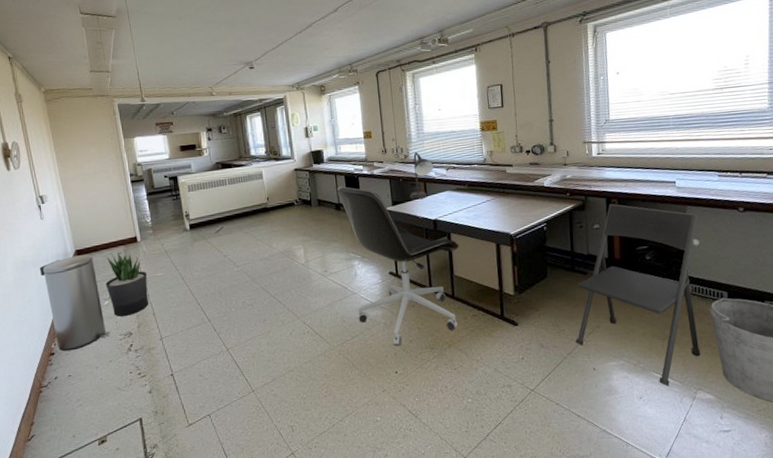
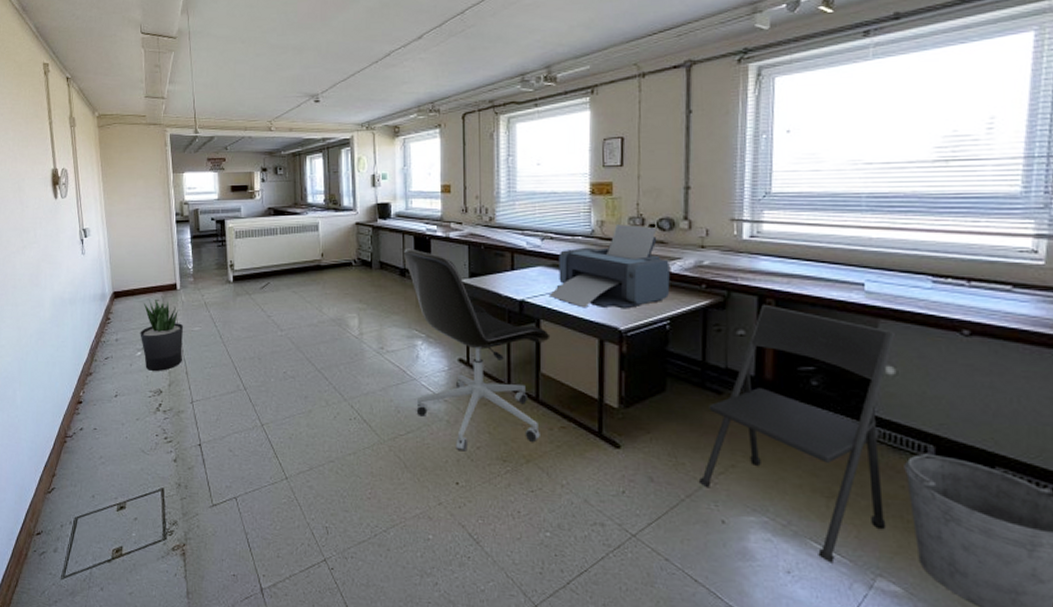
pedal bin: present [39,254,110,352] -> none [75,298,140,402]
desk lamp: present [410,152,434,200] -> none [492,215,526,273]
printer: none [455,152,545,221] -> present [548,224,670,309]

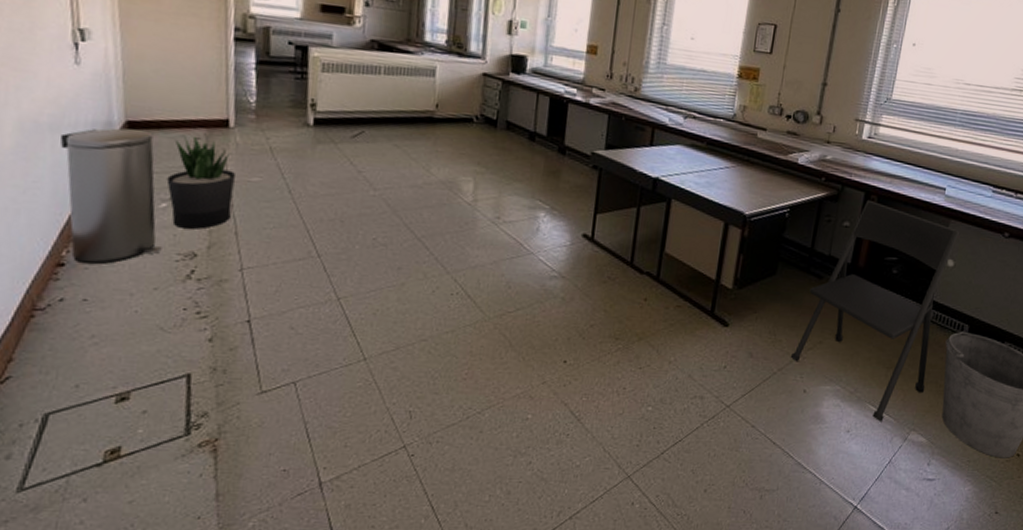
pedal bin: none [75,298,140,402] -> present [59,128,162,265]
office chair: present [403,248,551,452] -> none [529,110,680,330]
printer: present [548,224,670,309] -> none [683,111,798,195]

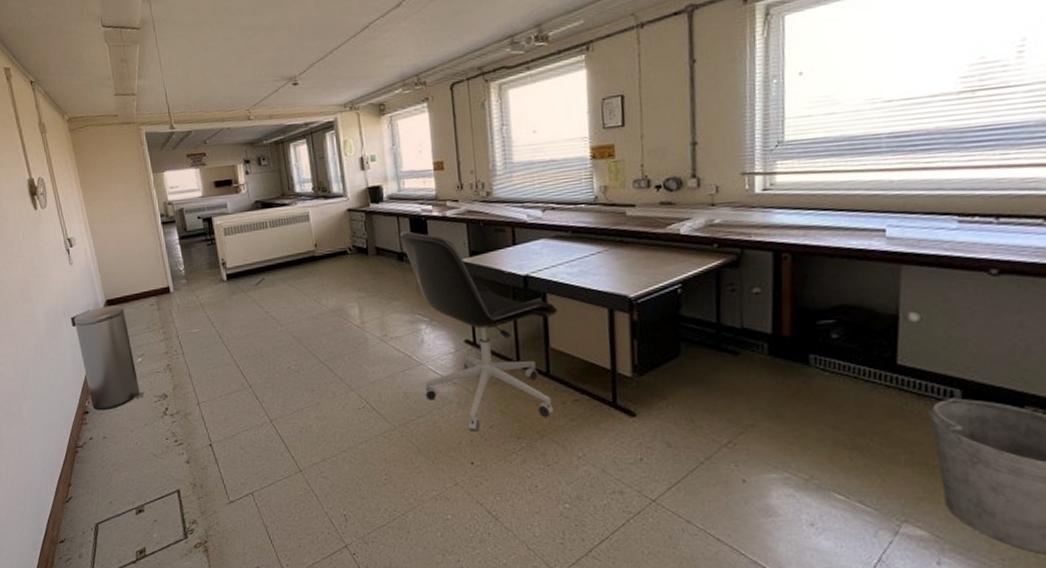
planter: present [166,134,235,229] -> none [138,303,184,376]
office chair: none [529,110,680,330] -> present [399,231,558,432]
folding chair: present [790,199,959,422] -> none [717,259,919,513]

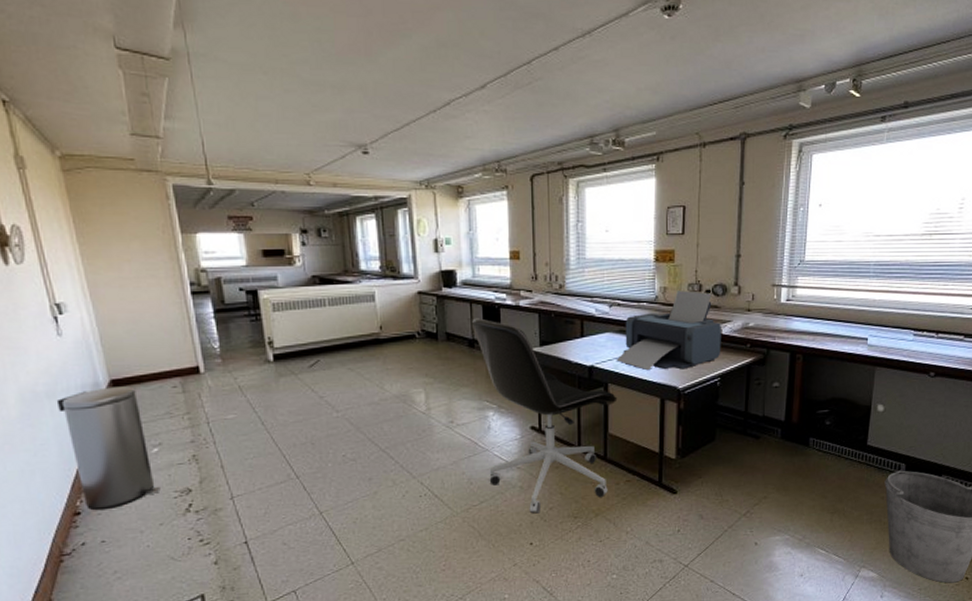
printer: none [553,188,680,279] -> present [616,290,721,371]

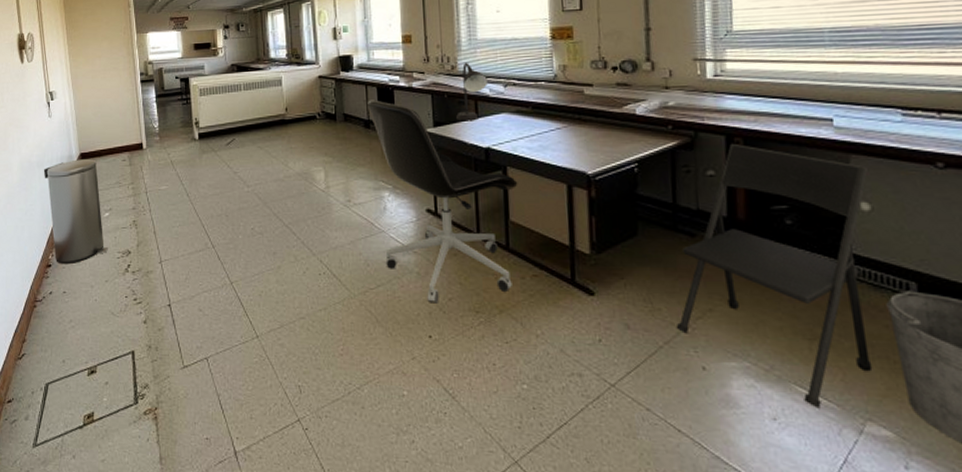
desk lamp: none [562,282,595,341] -> present [456,63,489,122]
printer: present [616,290,721,371] -> none [514,68,636,154]
folding chair: none [738,359,886,564] -> present [676,143,873,409]

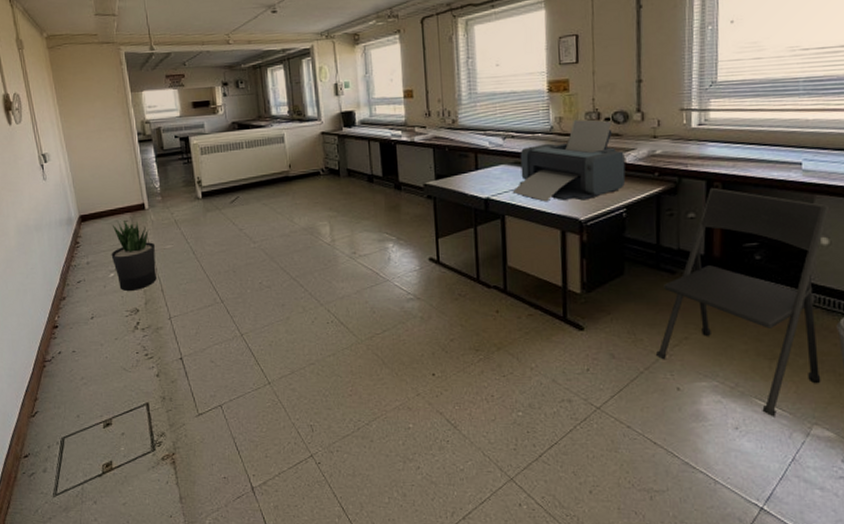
pedal bin: present [43,159,108,265] -> none [42,221,116,325]
planter: none [107,159,150,231] -> present [111,219,157,291]
office chair: present [366,100,518,304] -> none [369,154,516,345]
desk lamp: present [456,63,489,122] -> none [457,117,488,174]
printer: none [514,68,636,154] -> present [512,119,626,202]

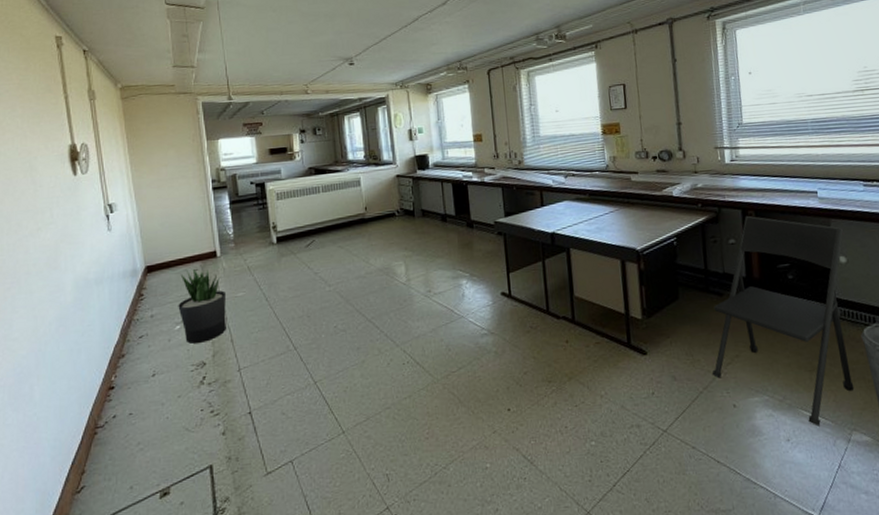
printer: present [512,119,626,202] -> none [575,158,674,235]

